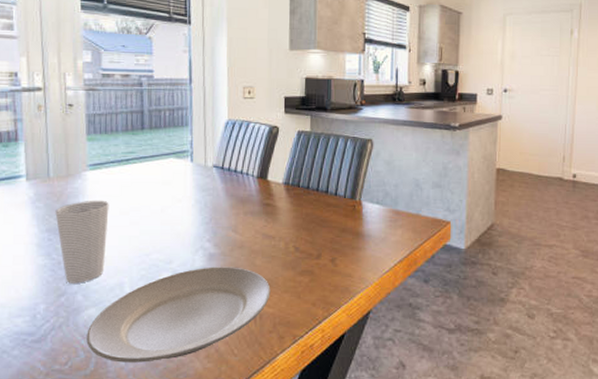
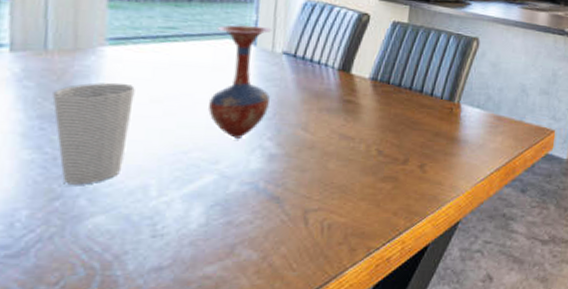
plate: present [86,267,271,363] -> none [89,169,345,281]
vase: none [162,145,207,241] -> present [208,24,272,138]

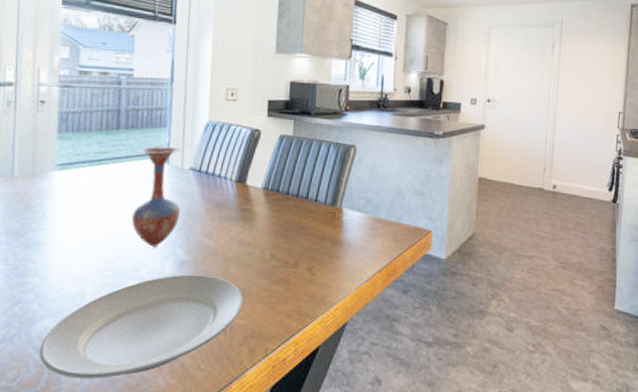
cup: present [52,82,135,185] -> none [16,201,76,291]
plate: none [89,169,345,281] -> present [39,274,244,379]

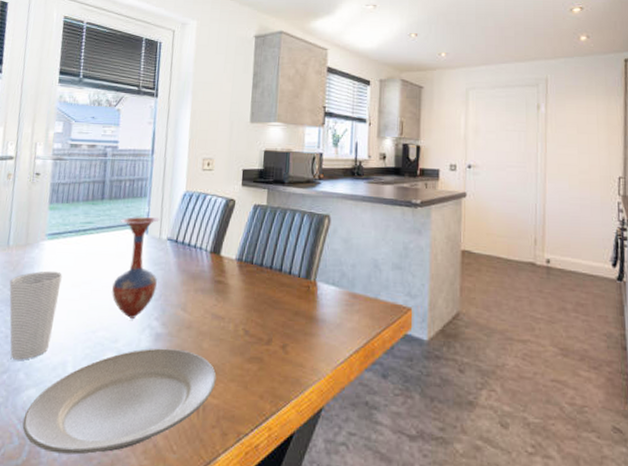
cup: none [16,201,76,291] -> present [9,270,63,360]

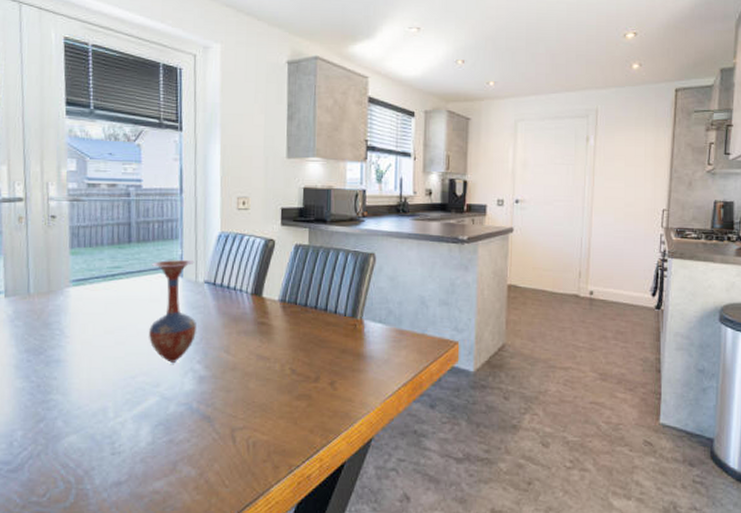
cup: present [9,270,63,360] -> none [35,318,93,408]
plate: present [22,348,217,455] -> none [66,390,265,494]

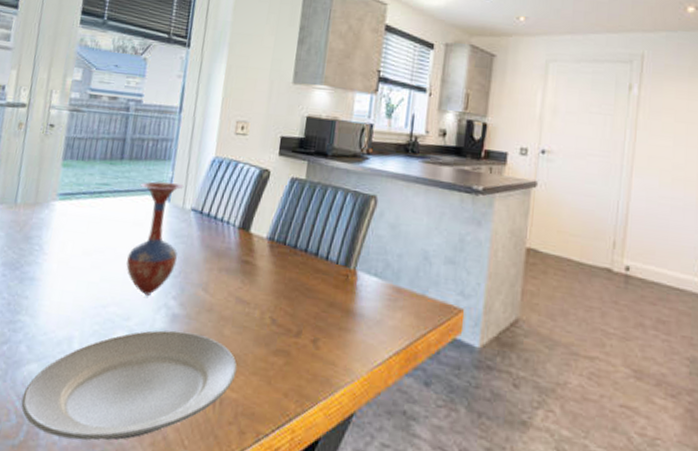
plate: none [66,390,265,494] -> present [21,330,238,441]

